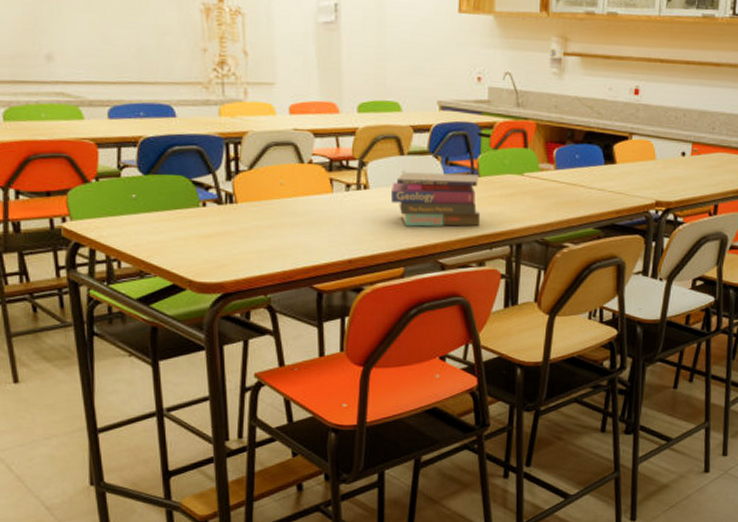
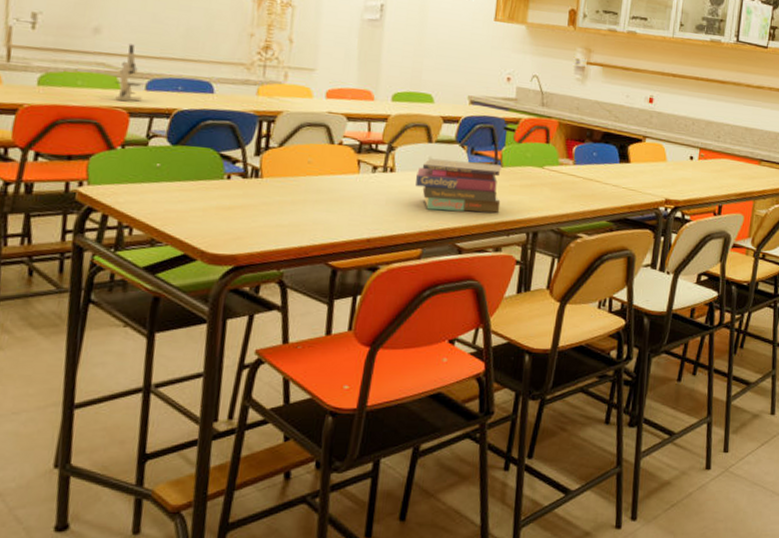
microscope: none [77,70,107,132] -> present [114,44,146,102]

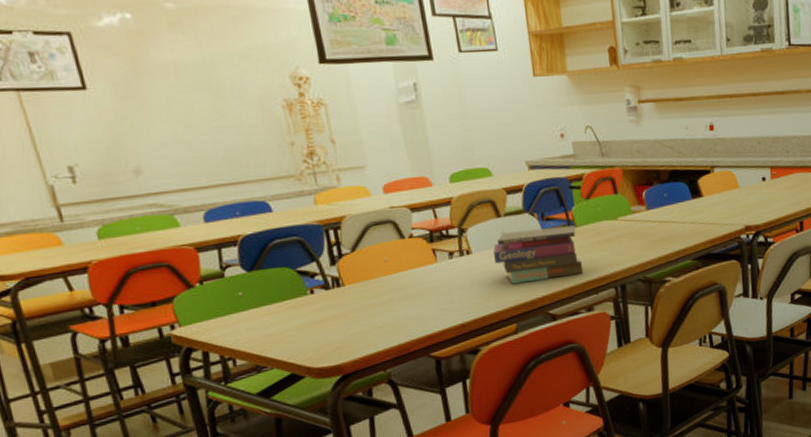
microscope: present [114,44,146,102] -> none [172,178,204,239]

